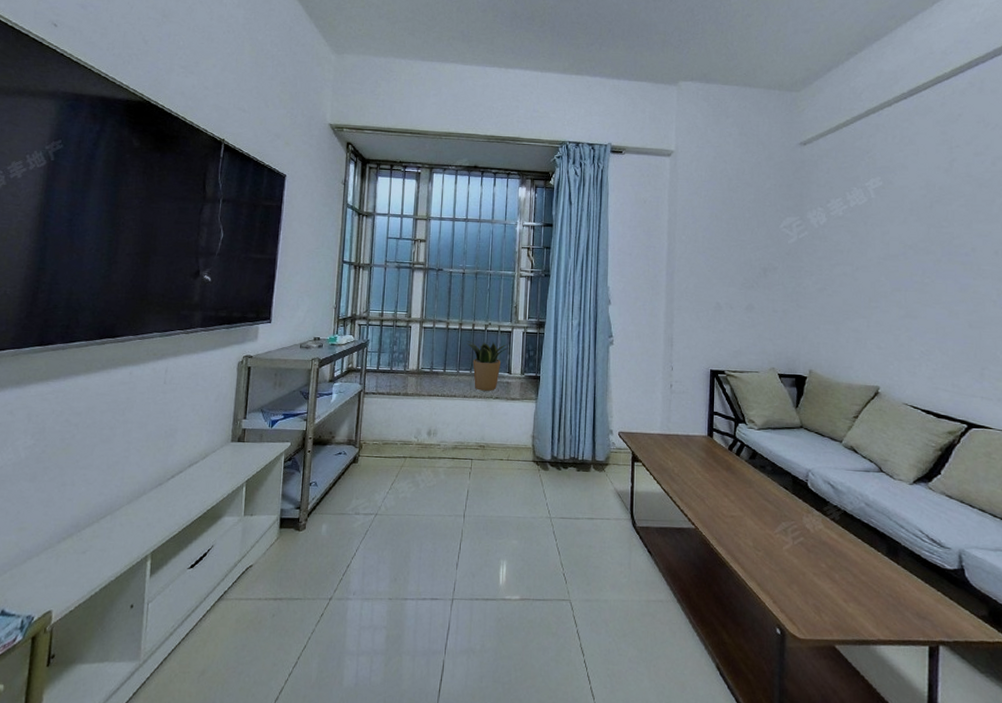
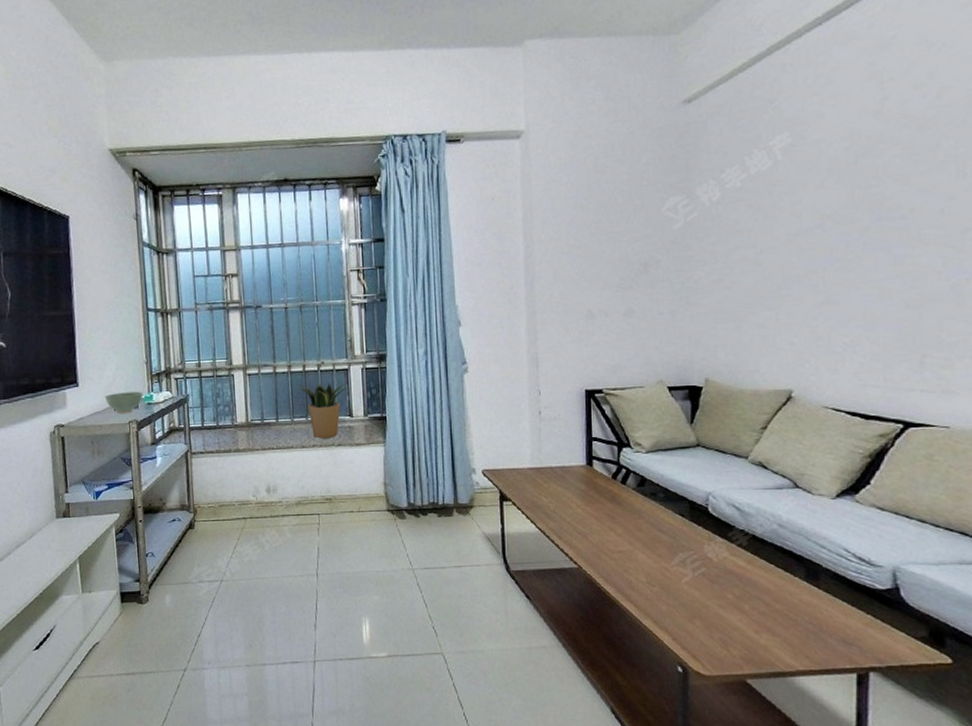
bowl: none [293,332,328,352] -> present [104,391,143,414]

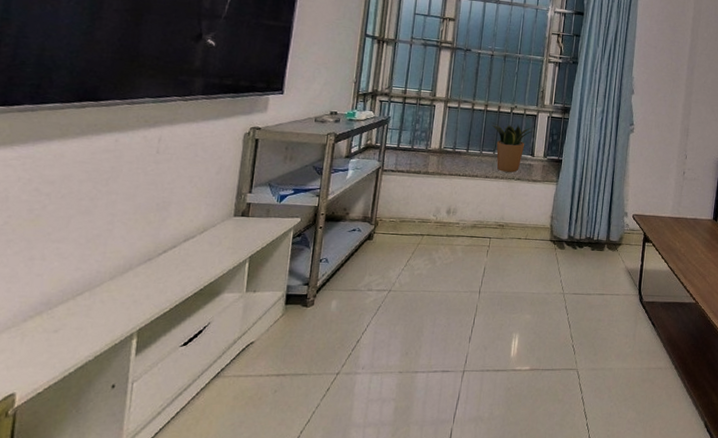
bowl: present [104,391,143,414] -> none [307,105,347,126]

